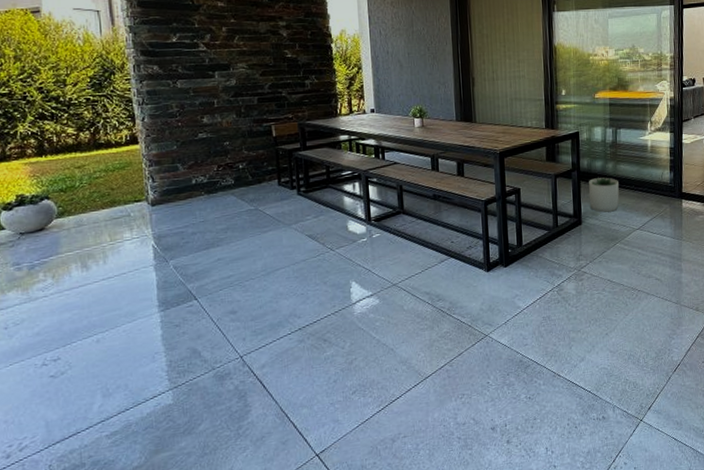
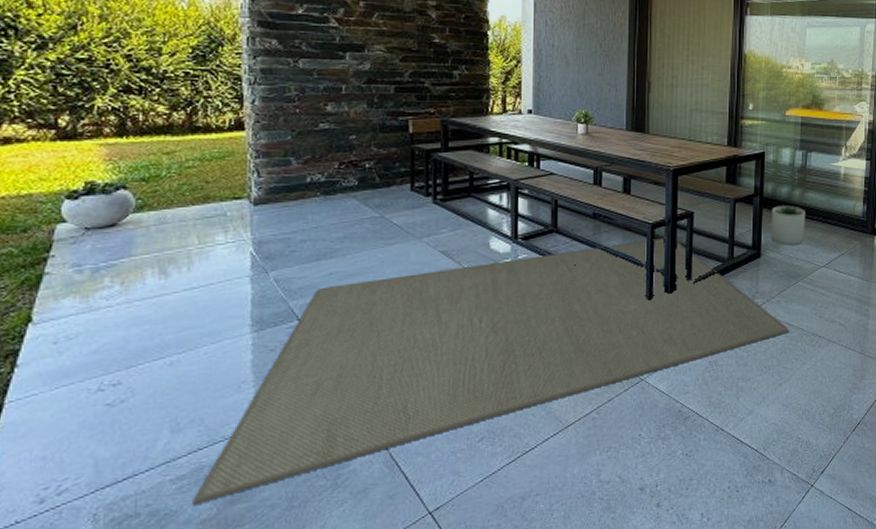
rug: none [125,212,612,455] -> present [193,237,789,505]

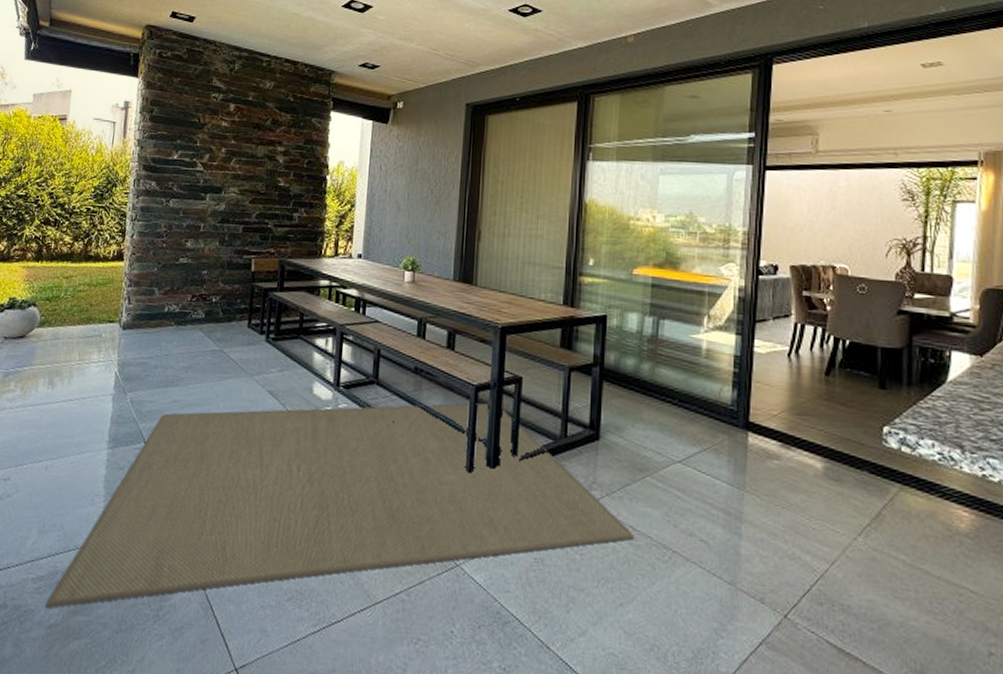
planter: present [771,206,805,245] -> none [612,380,656,431]

